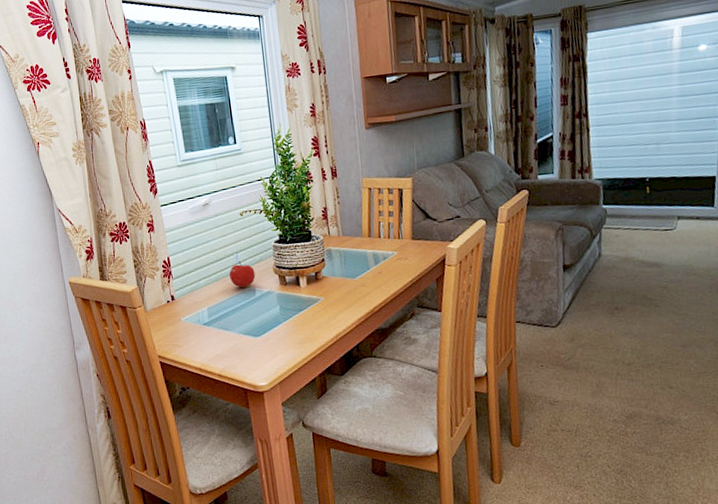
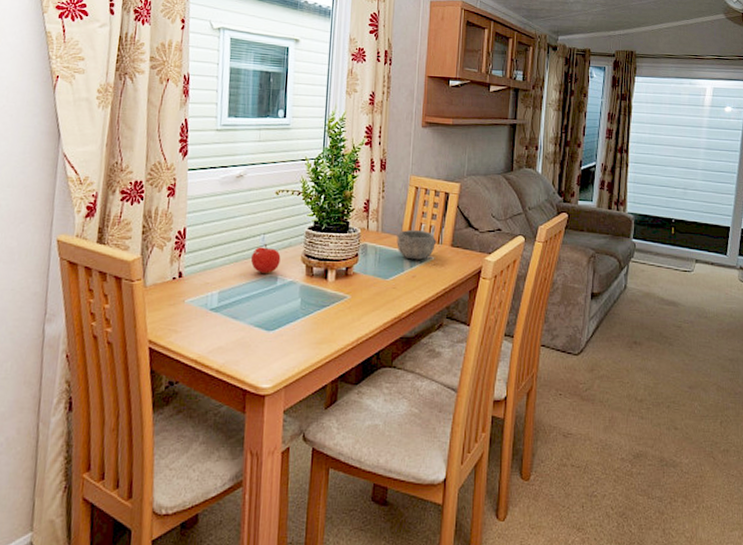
bowl: none [358,228,398,258] -> present [396,229,437,260]

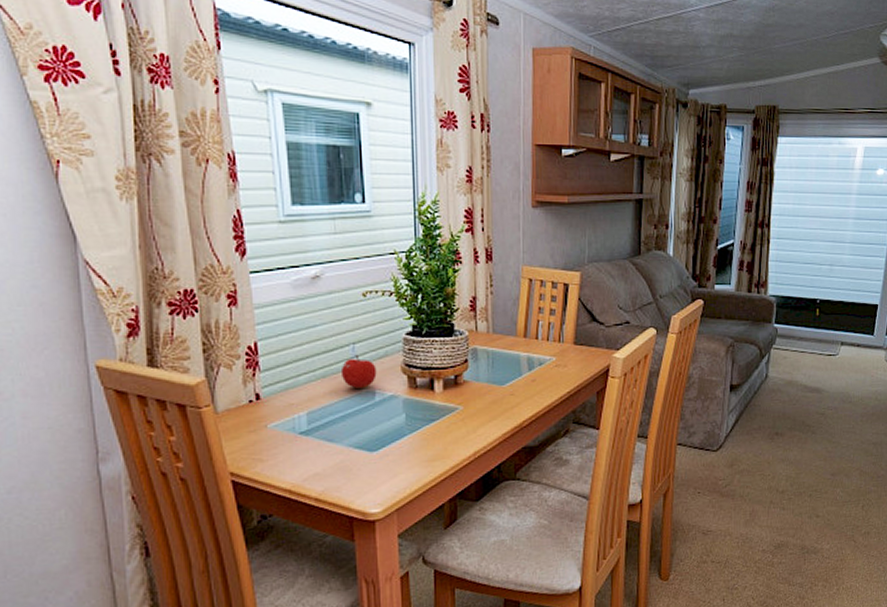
bowl: present [396,229,437,260] -> none [511,327,558,362]

